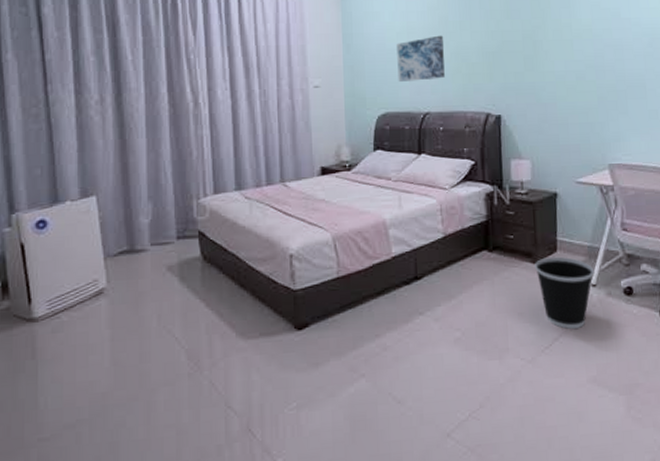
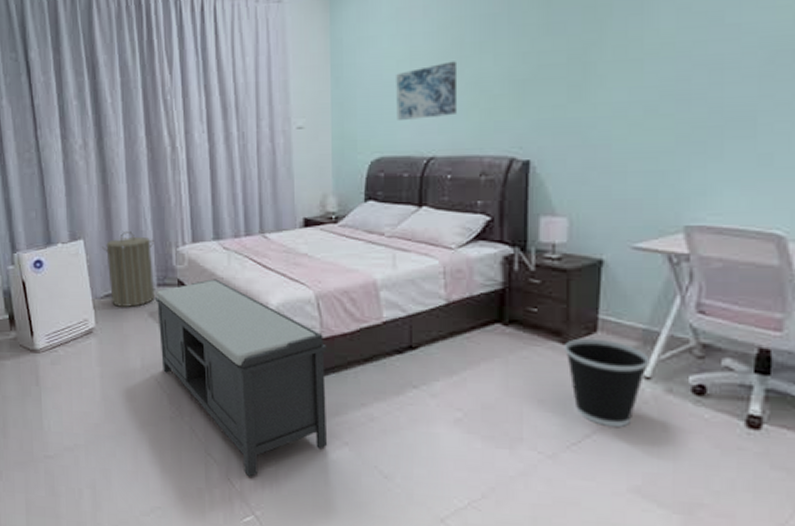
laundry hamper: none [117,186,174,264] -> present [102,232,154,308]
bench: none [175,228,346,424] -> present [155,279,328,477]

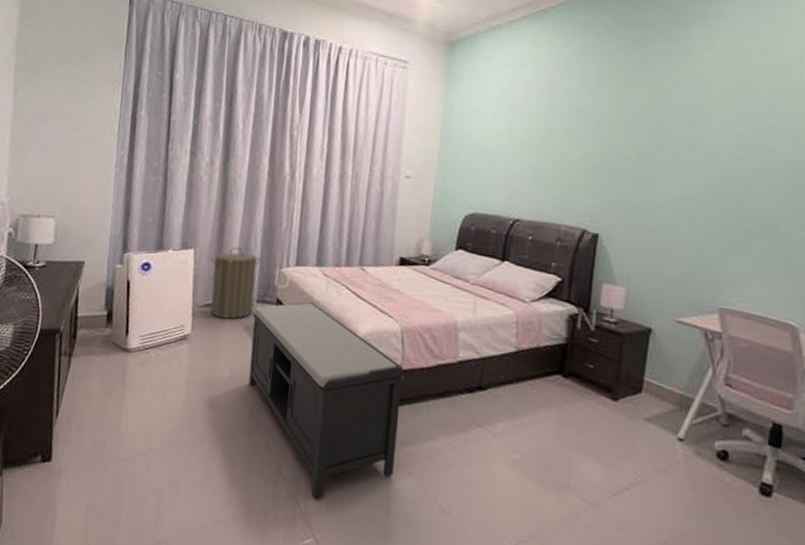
wall art: present [396,61,458,120] -> none [491,140,547,186]
wastebasket: present [565,338,650,428] -> none [613,396,684,483]

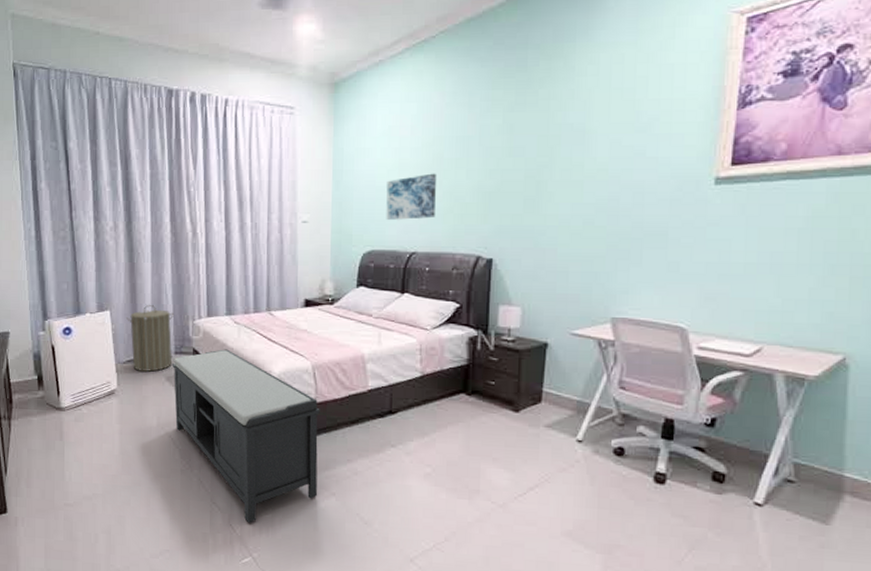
wall art: none [491,140,547,186] -> present [386,173,437,220]

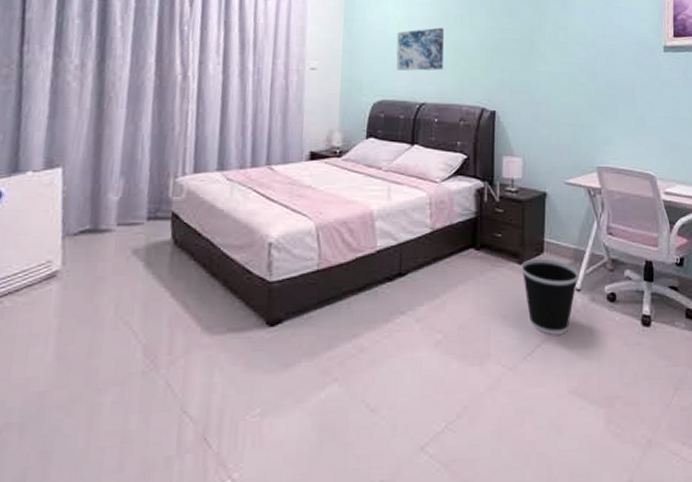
laundry hamper: present [127,305,174,373] -> none [85,160,150,246]
bench: present [173,349,320,523] -> none [140,211,323,433]
wastebasket: none [515,407,582,482] -> present [521,258,579,336]

